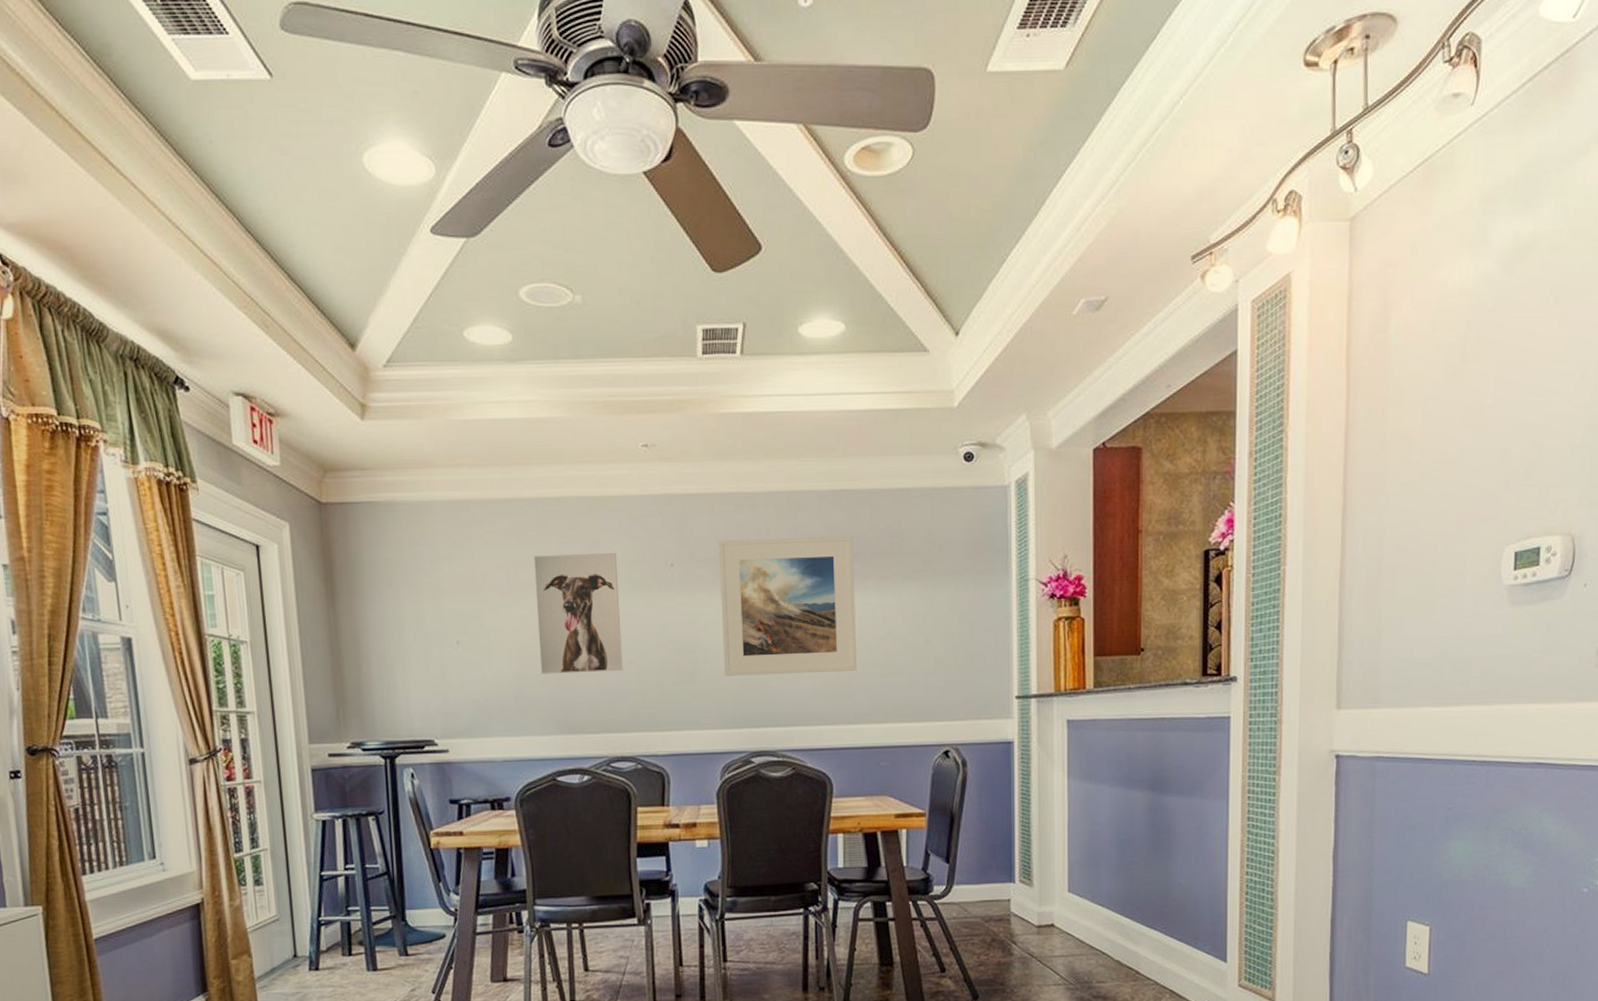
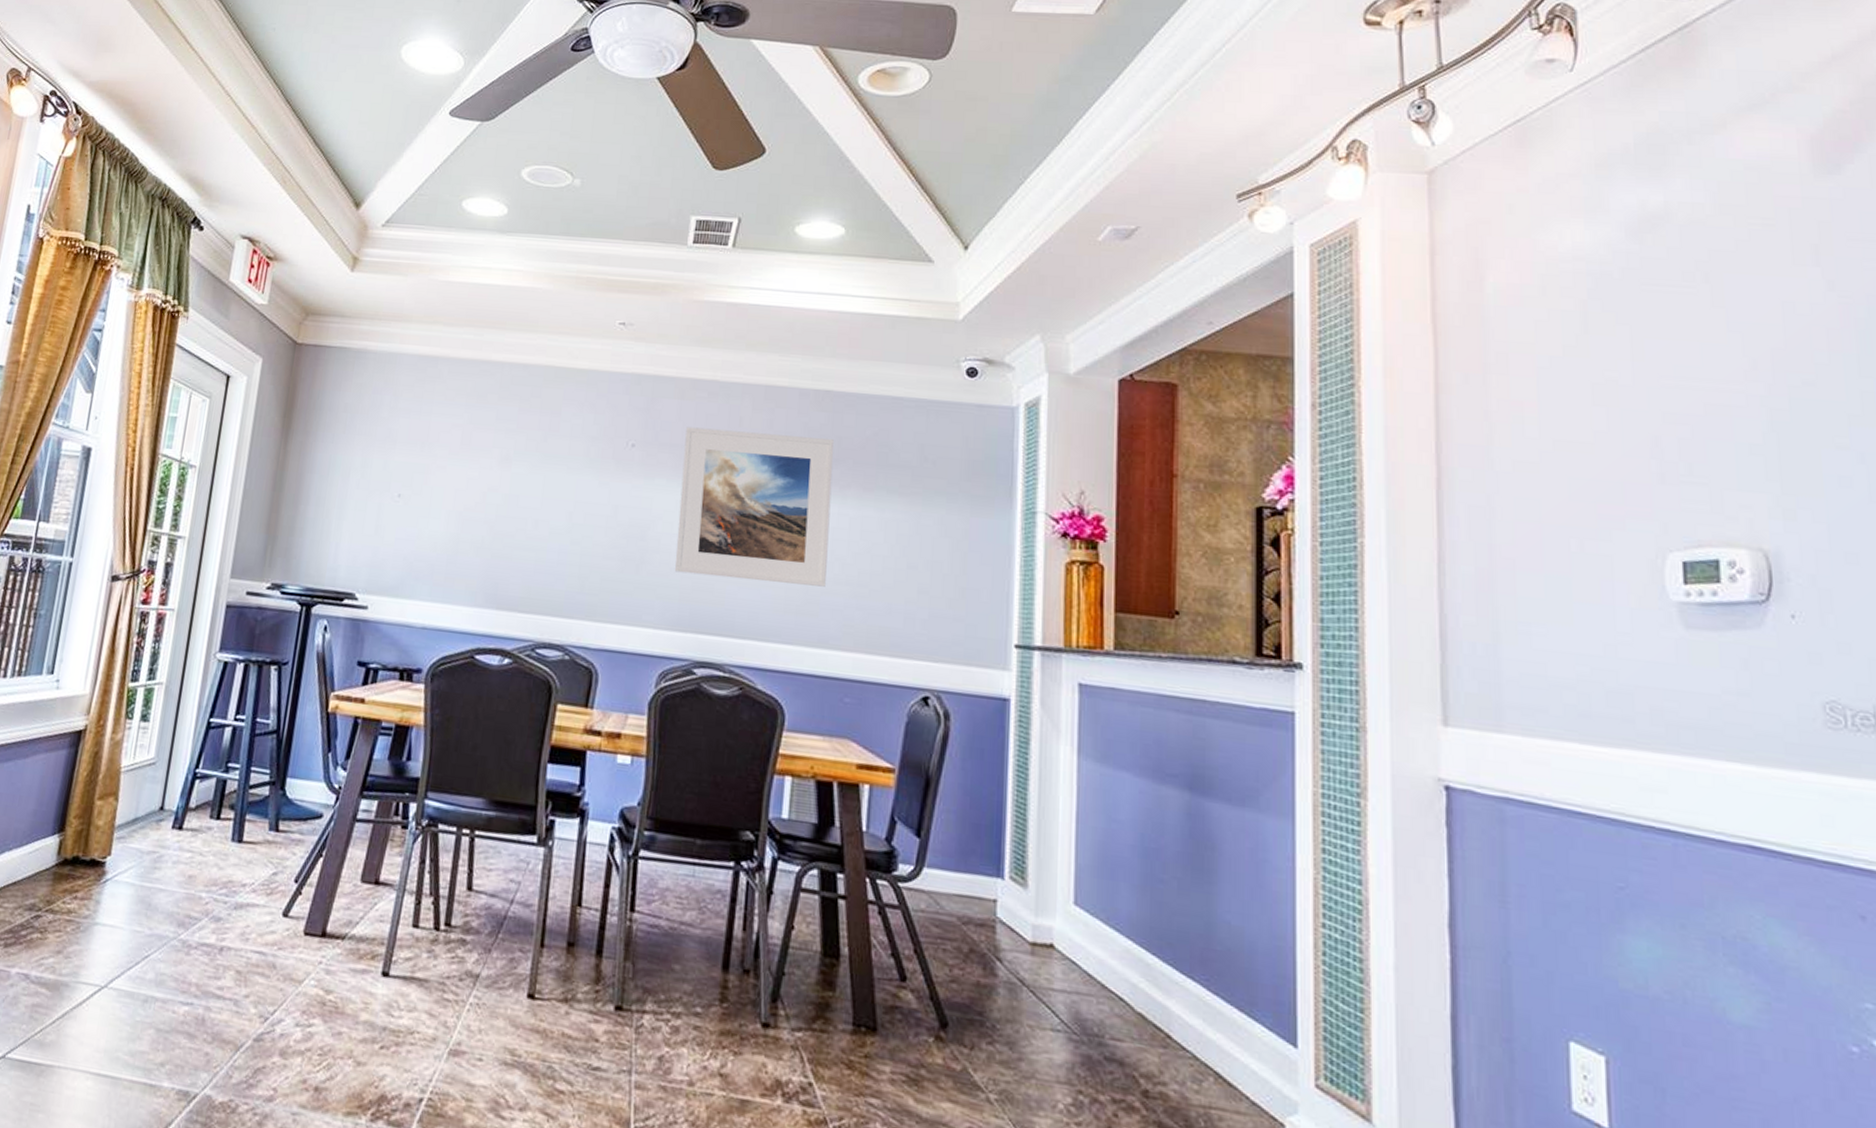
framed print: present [533,553,623,674] -> none [478,418,576,550]

